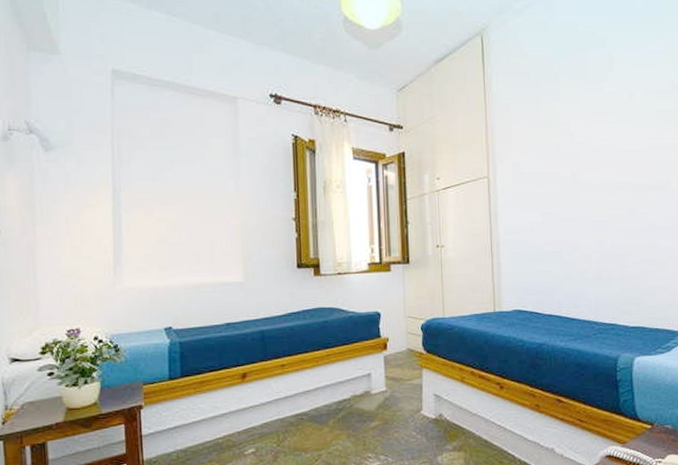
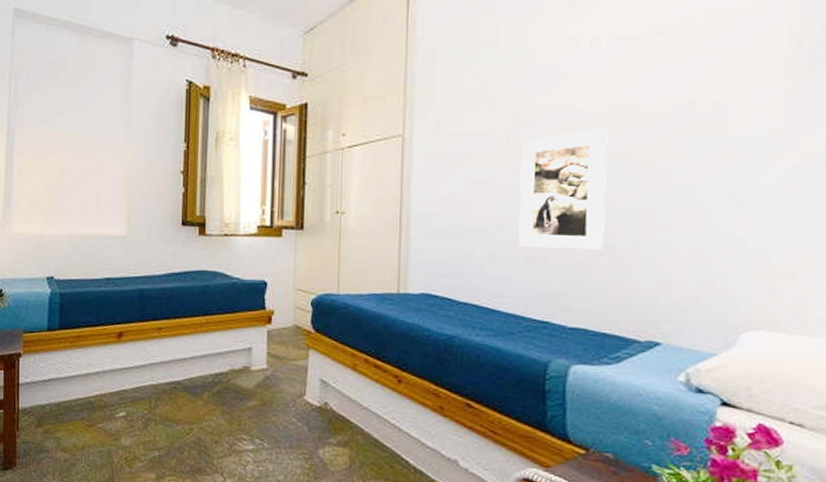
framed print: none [584,165,650,264] -> present [518,129,608,250]

